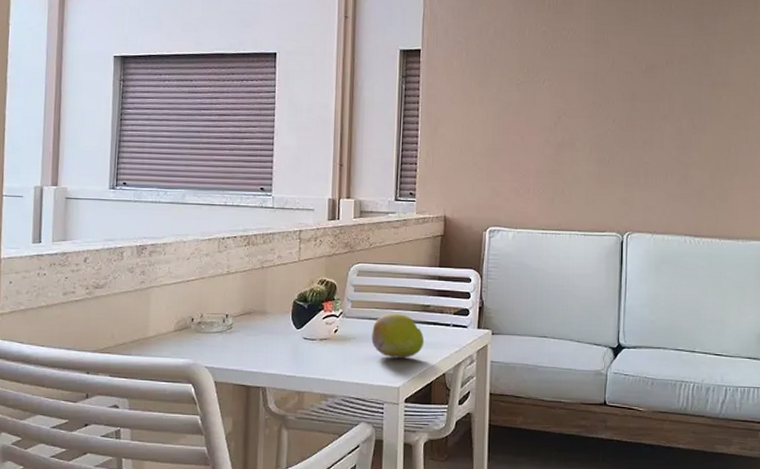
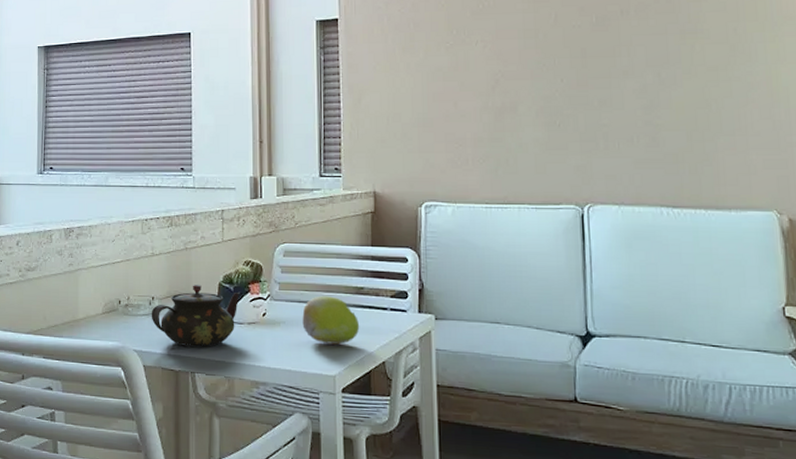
teapot: none [224,302,314,363] -> present [151,284,240,347]

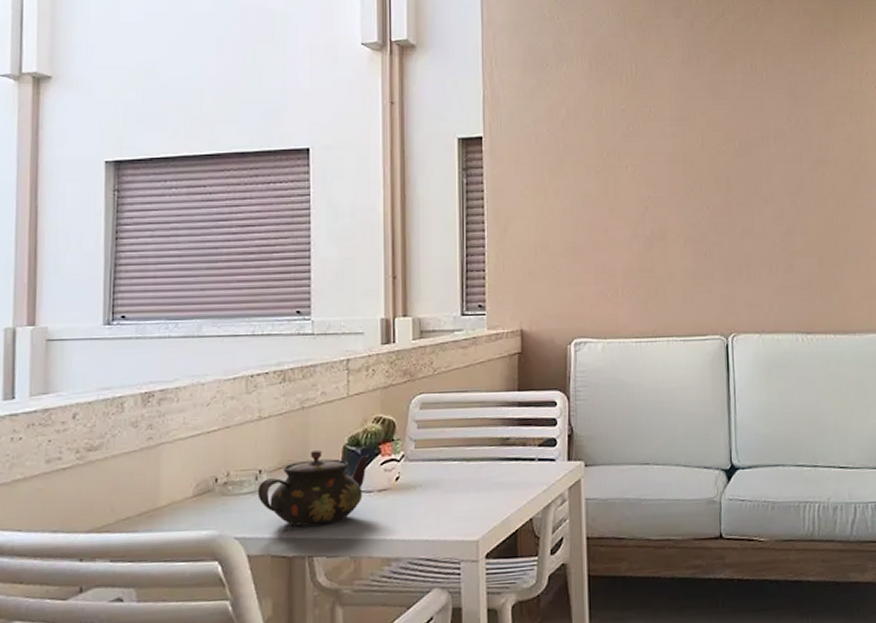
fruit: present [302,296,360,345] -> none [441,450,506,505]

